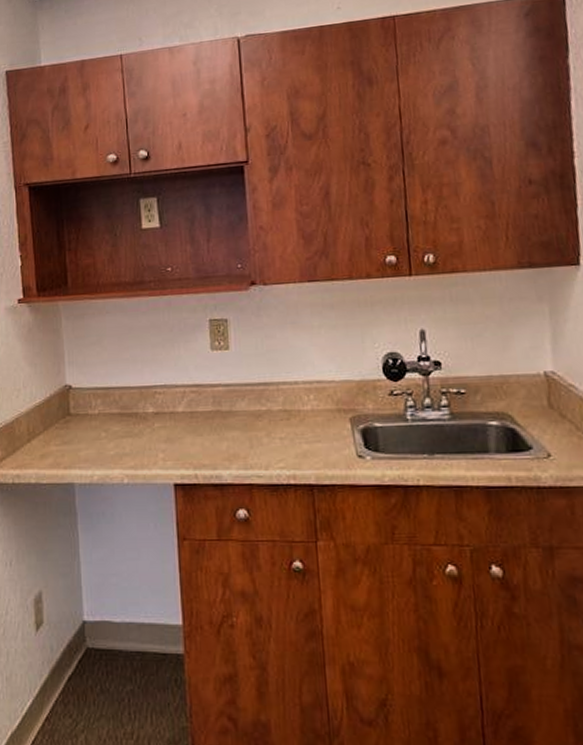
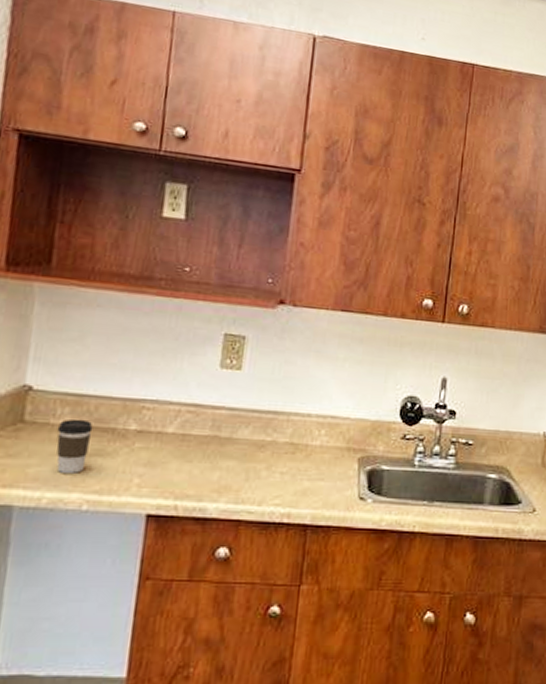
coffee cup: none [94,408,121,454] -> present [56,418,93,473]

